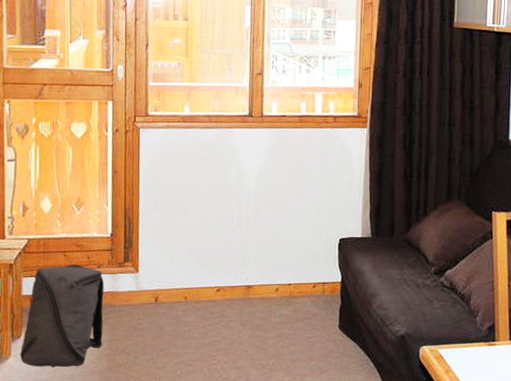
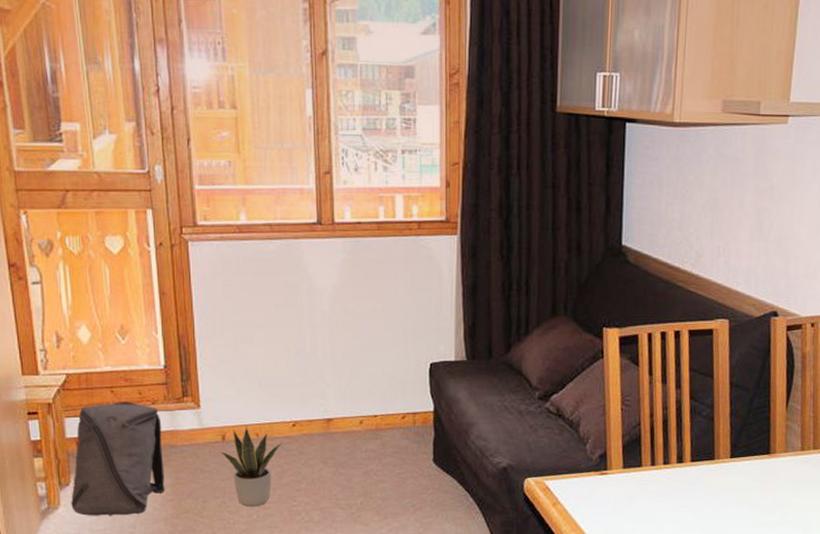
potted plant: none [153,289,207,364] -> present [220,426,282,507]

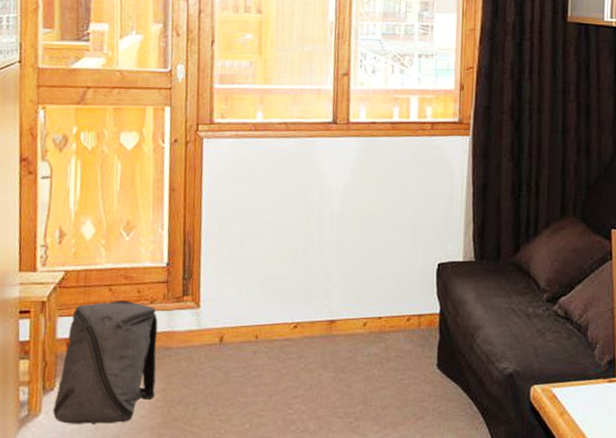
potted plant: present [220,426,282,507] -> none [216,327,282,415]

